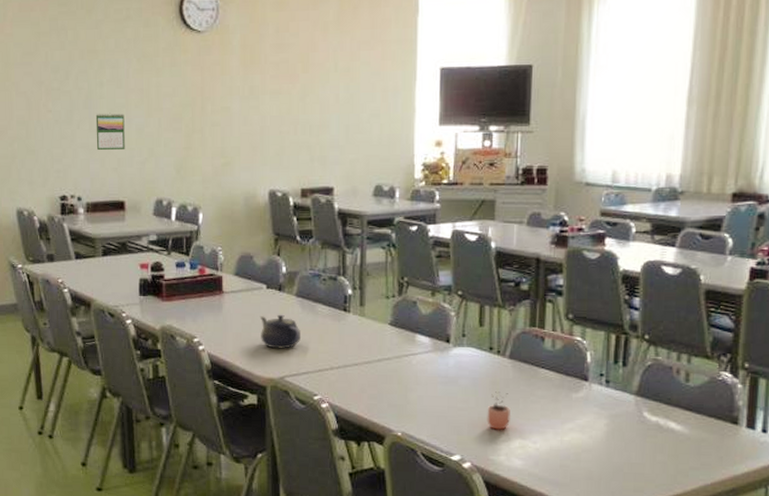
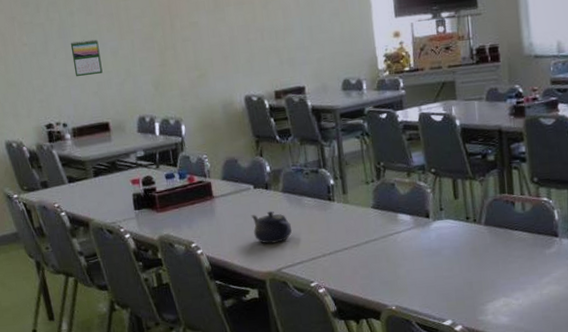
cocoa: present [487,391,510,431] -> none [470,257,493,293]

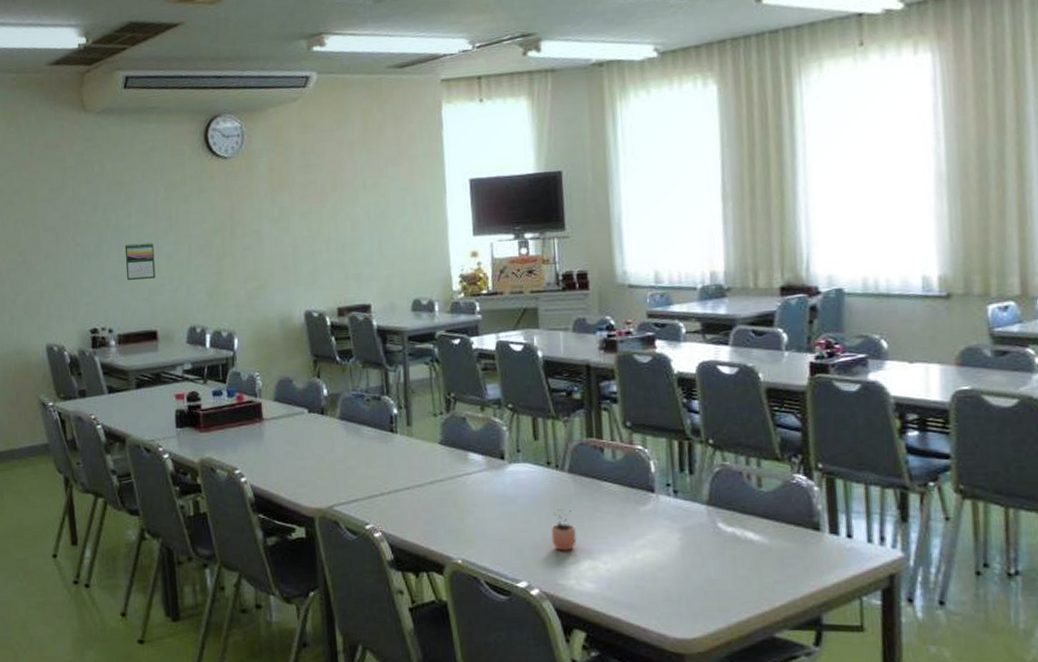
teapot: present [251,210,292,244] -> none [303,439,347,476]
cocoa: none [470,257,493,293] -> present [550,509,577,552]

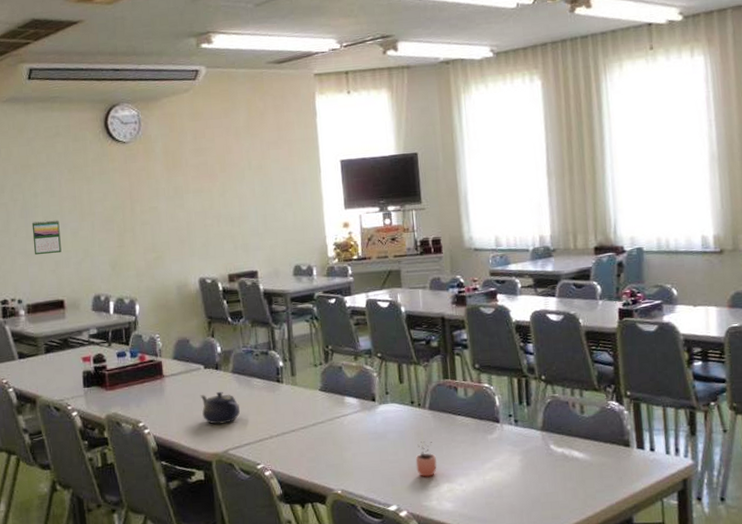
teapot: none [303,439,347,476] -> present [200,391,240,425]

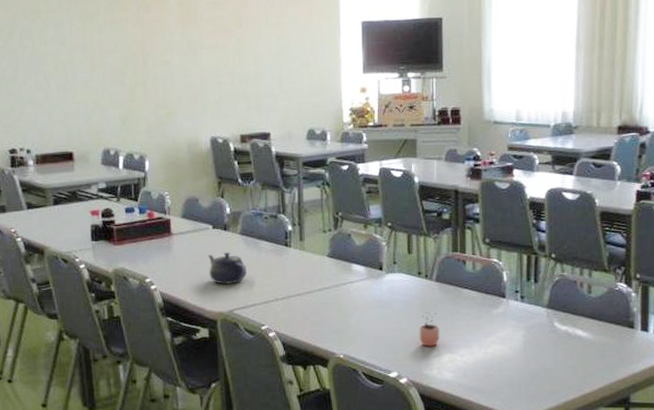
calendar: present [31,220,62,255] -> none [41,69,71,105]

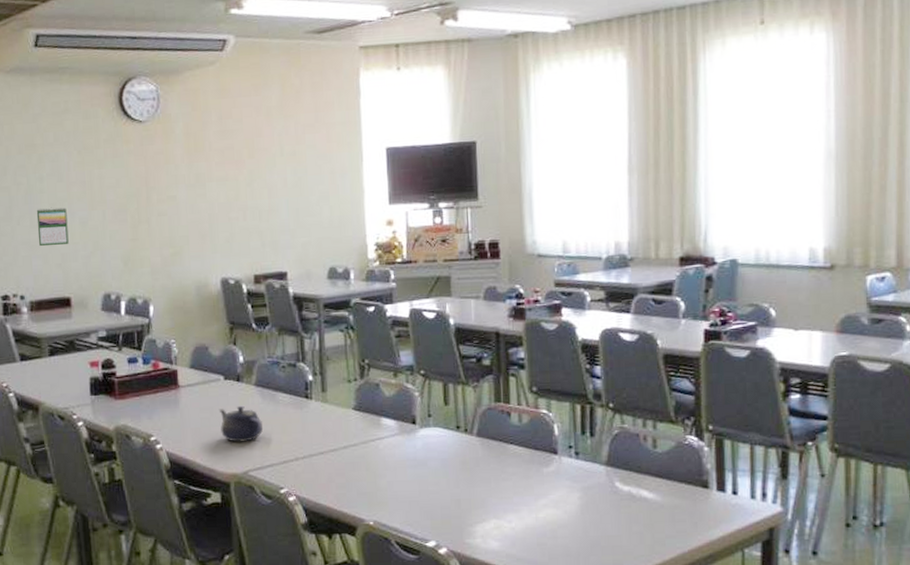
calendar: none [41,69,71,105] -> present [36,207,69,247]
cocoa: present [419,312,440,348] -> none [459,471,483,512]

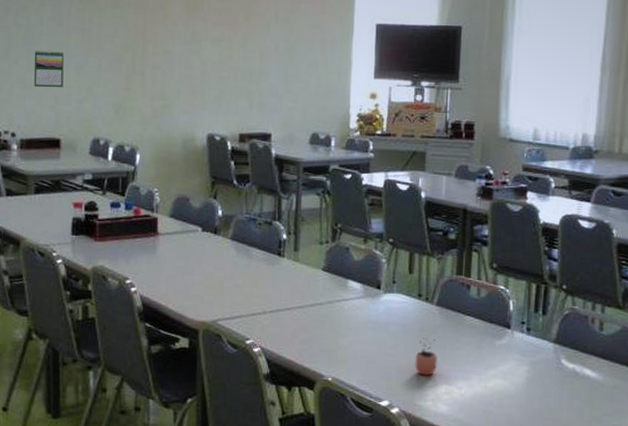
teapot: present [218,405,263,442] -> none [194,257,235,292]
cocoa: none [459,471,483,512] -> present [415,338,437,377]

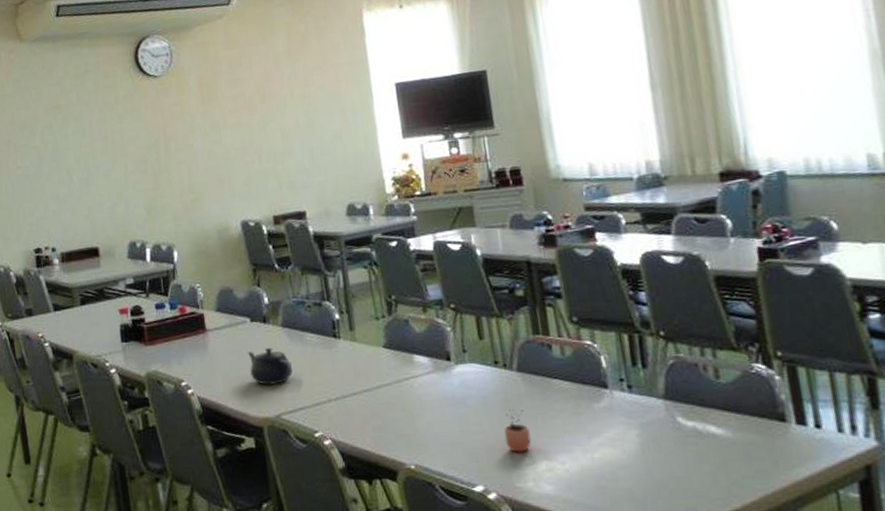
calendar: present [33,50,64,88] -> none [63,162,95,200]
teapot: none [194,257,235,292] -> present [247,347,293,385]

